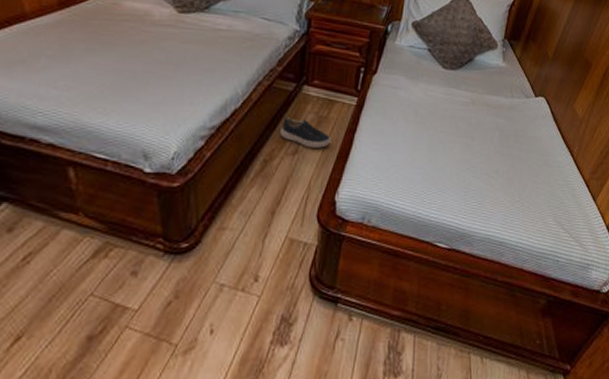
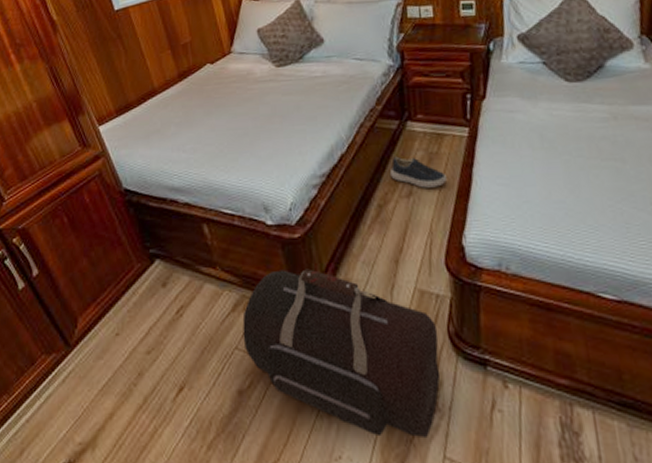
duffel bag: none [100,217,301,370] -> present [242,269,441,439]

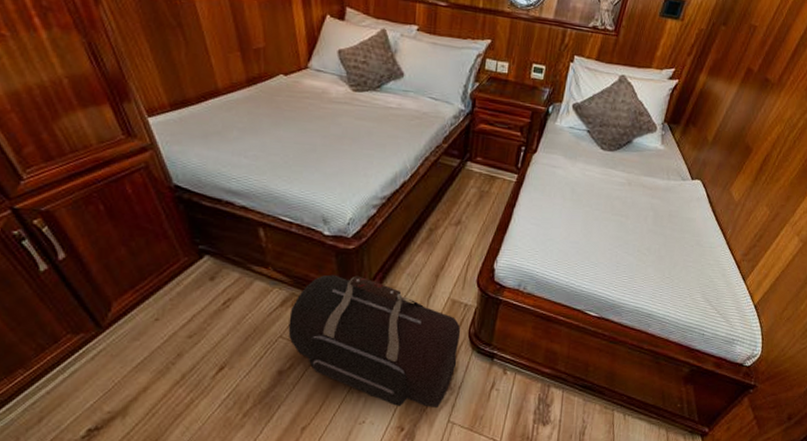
shoe: present [389,156,448,188] -> none [444,190,493,220]

